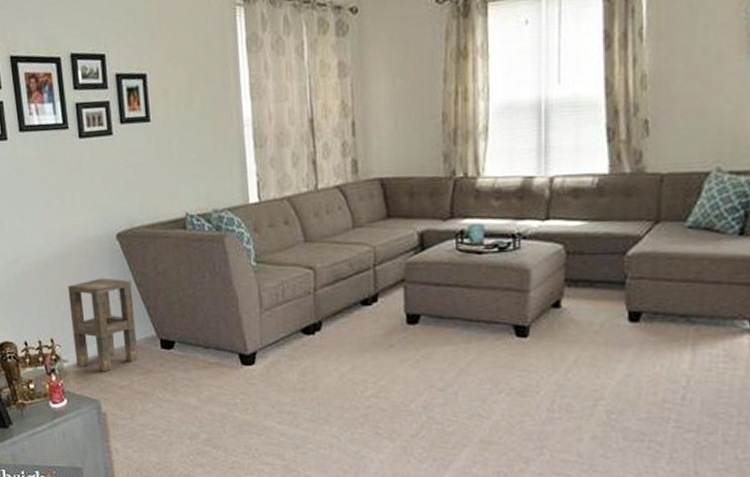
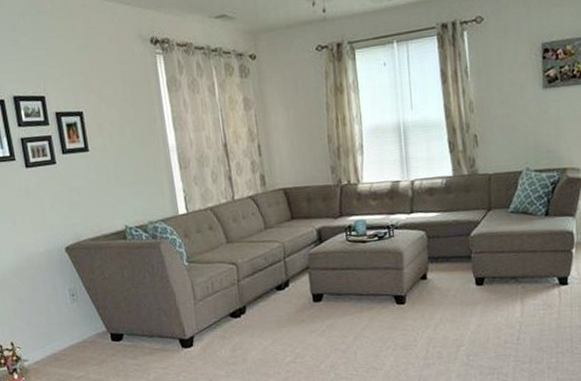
side table: present [68,277,138,372] -> none [23,285,92,367]

